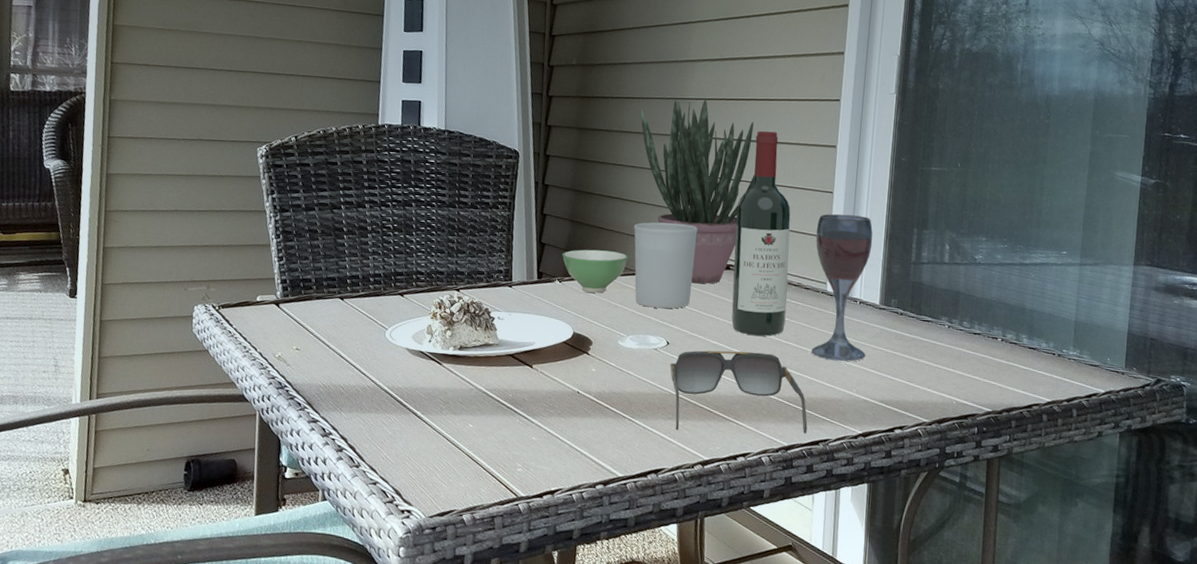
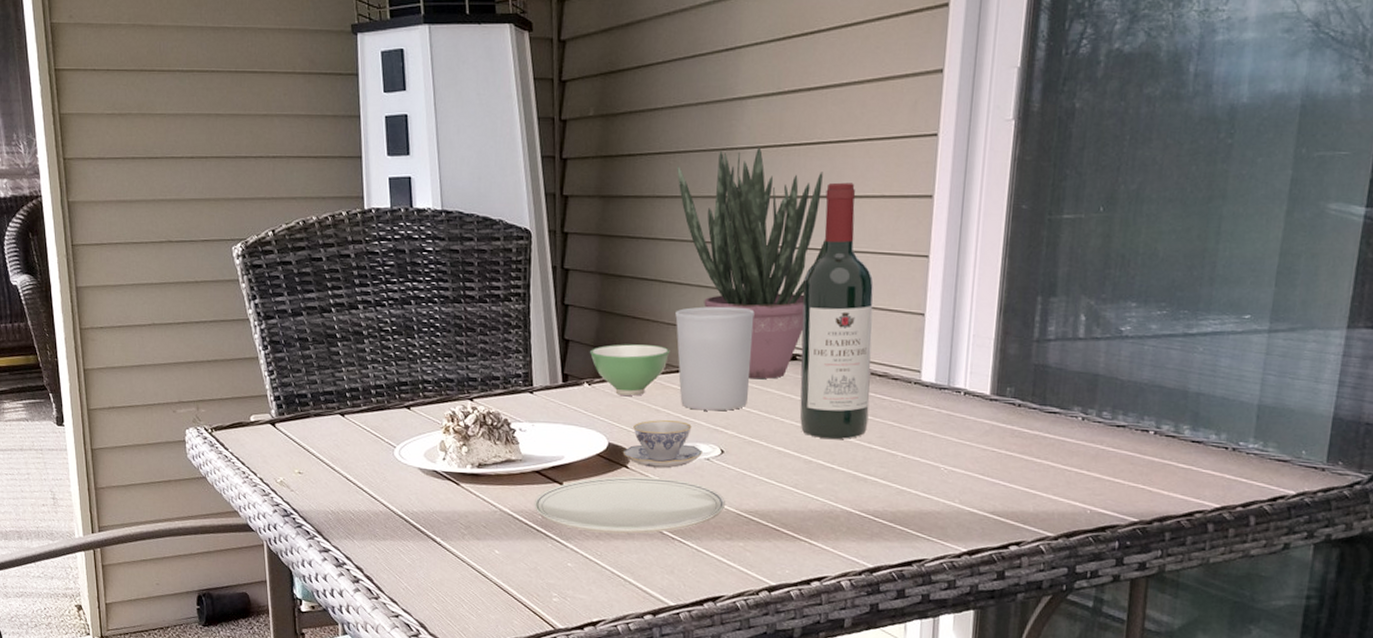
plate: none [506,361,669,413] -> present [533,476,725,535]
teacup: none [585,314,652,356] -> present [622,420,702,469]
sunglasses: present [669,350,808,434] -> none [725,458,898,554]
cup: present [811,214,873,362] -> none [901,283,982,467]

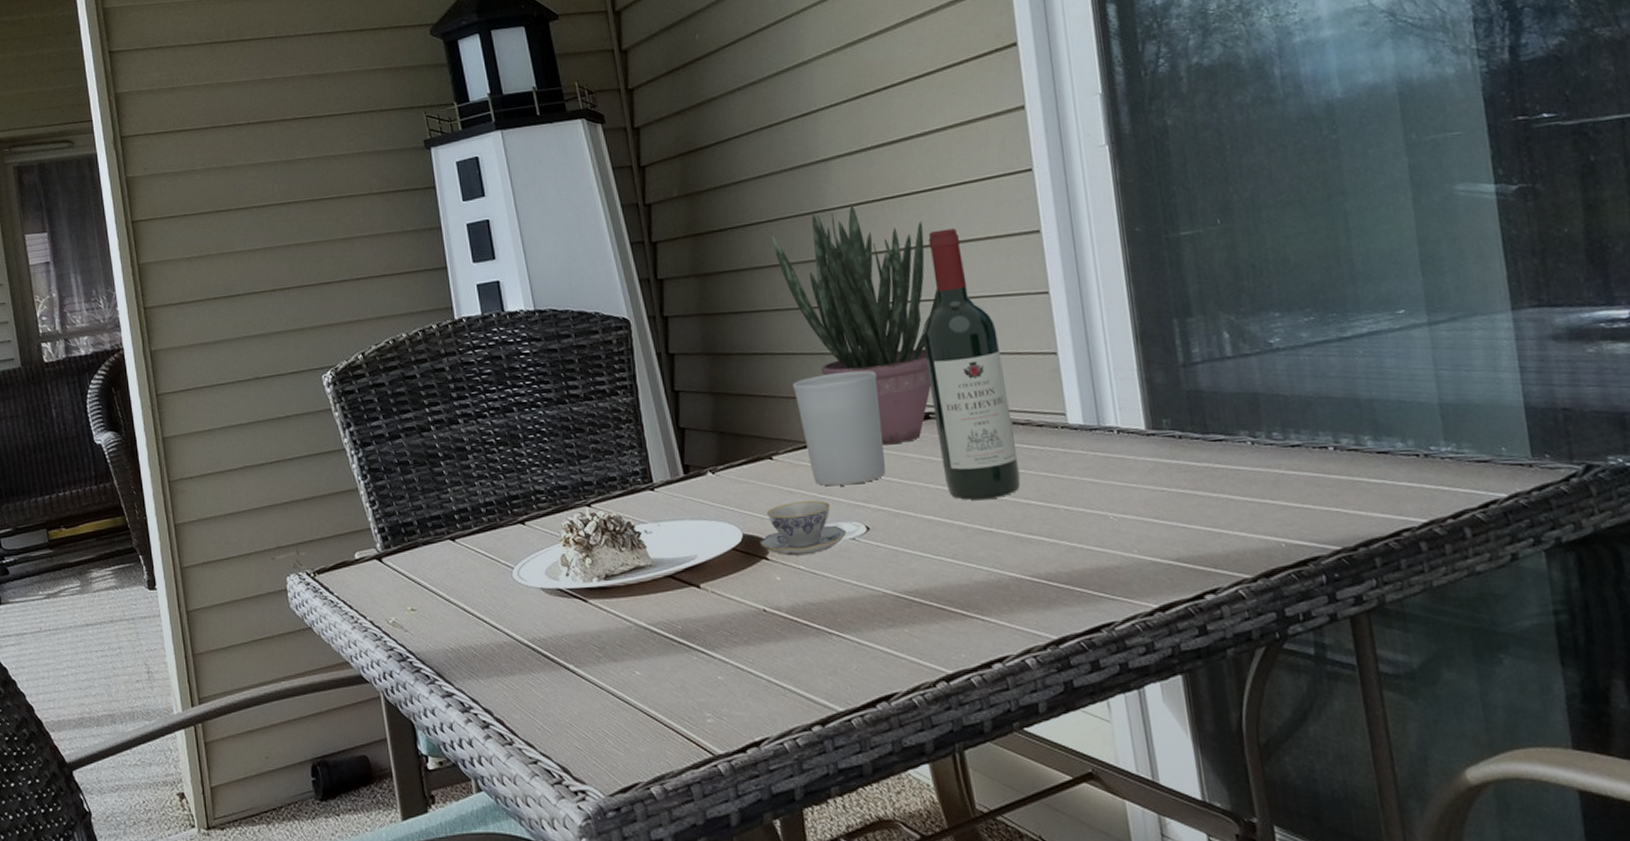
plate: present [533,476,725,535] -> none [671,565,881,637]
bowl: present [589,344,671,396] -> none [708,422,794,480]

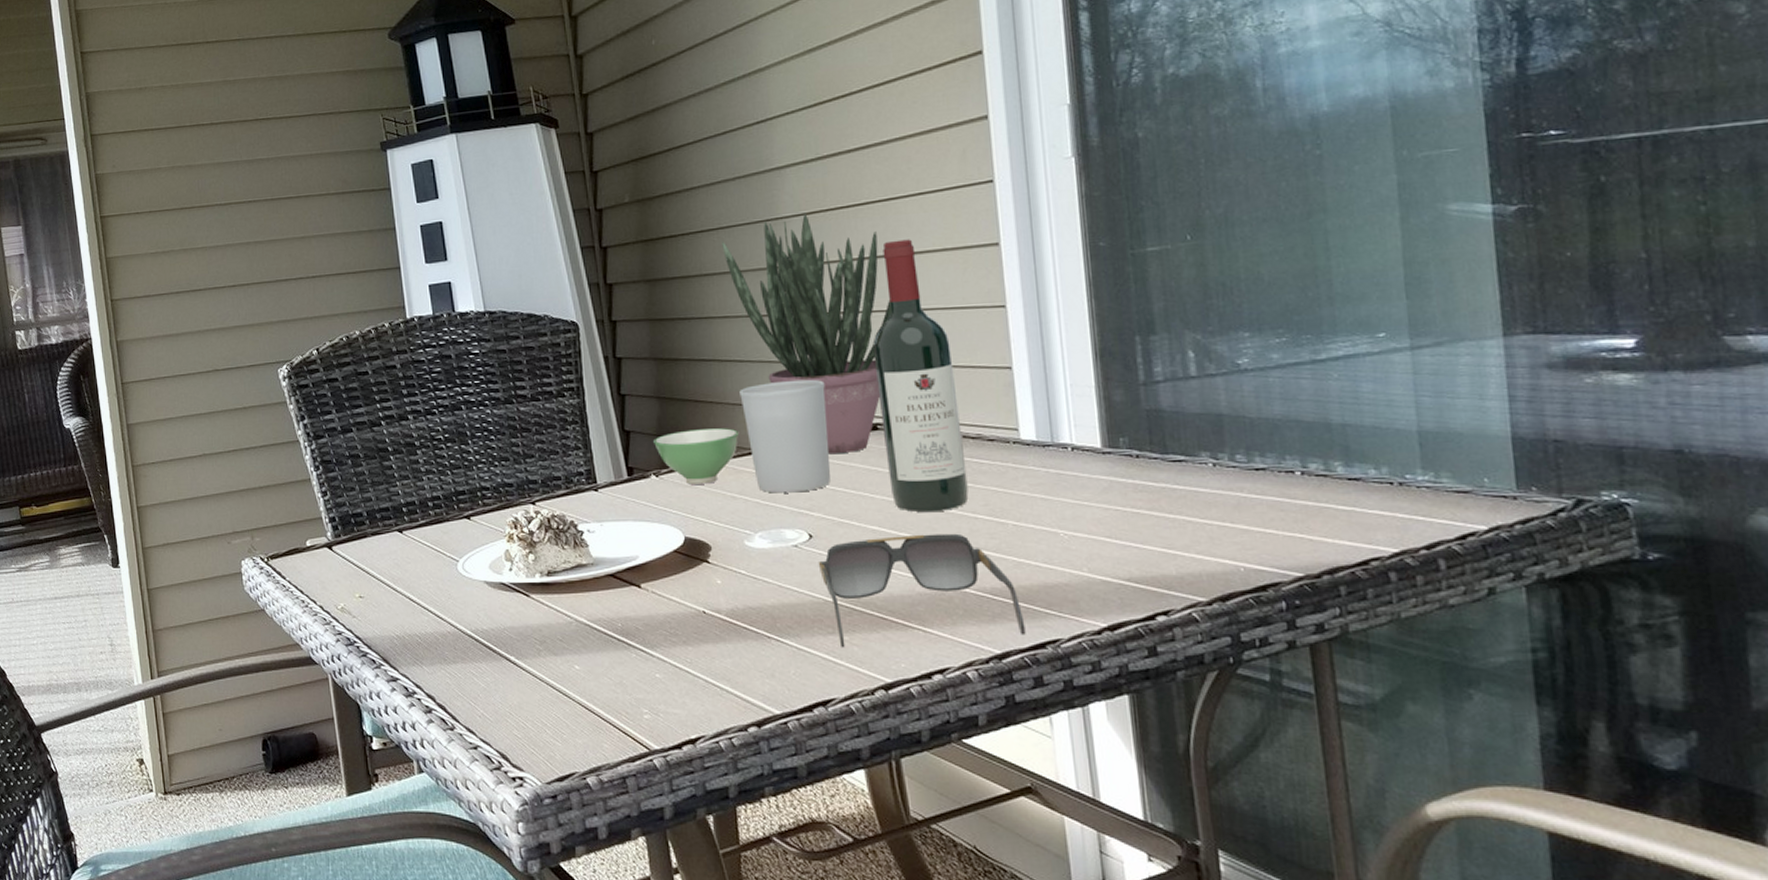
bowl: none [708,422,794,480] -> present [652,428,740,484]
teacup: present [759,500,847,556] -> none [701,507,789,560]
sunglasses: none [876,520,1081,641] -> present [818,533,1026,648]

